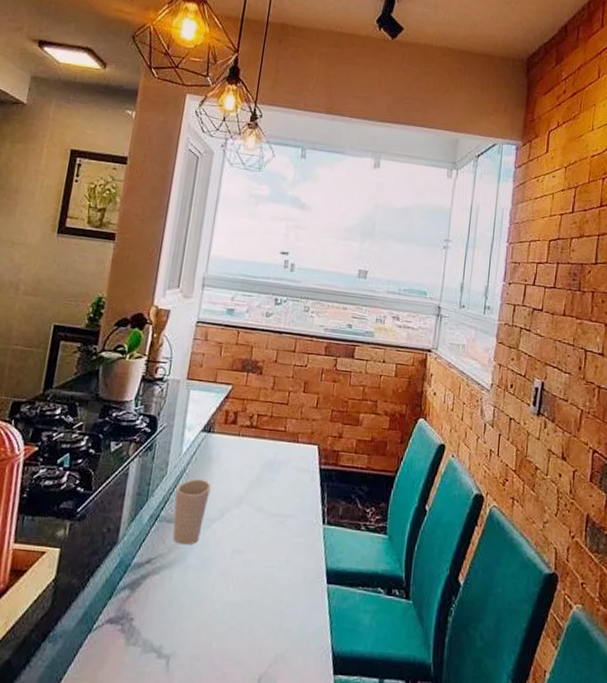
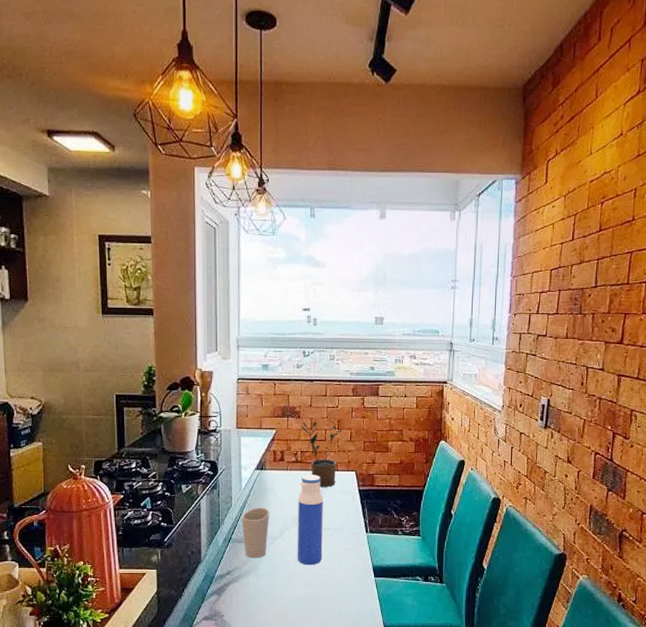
water bottle: none [235,443,277,561] -> present [297,475,323,565]
potted plant: none [261,379,308,462] -> present [301,421,342,487]

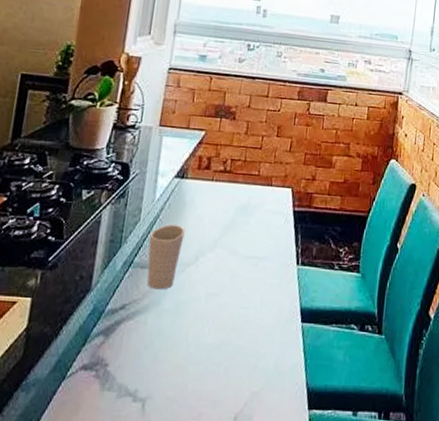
water bottle: present [297,475,323,565] -> none [210,188,251,303]
potted plant: present [301,421,342,487] -> none [235,124,282,205]

